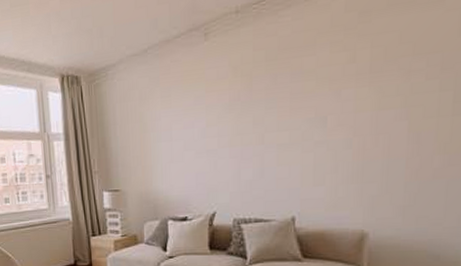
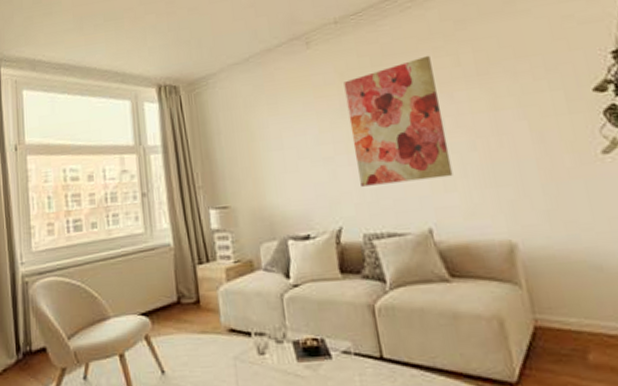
wall art: none [236,50,326,178] -> present [343,55,453,187]

